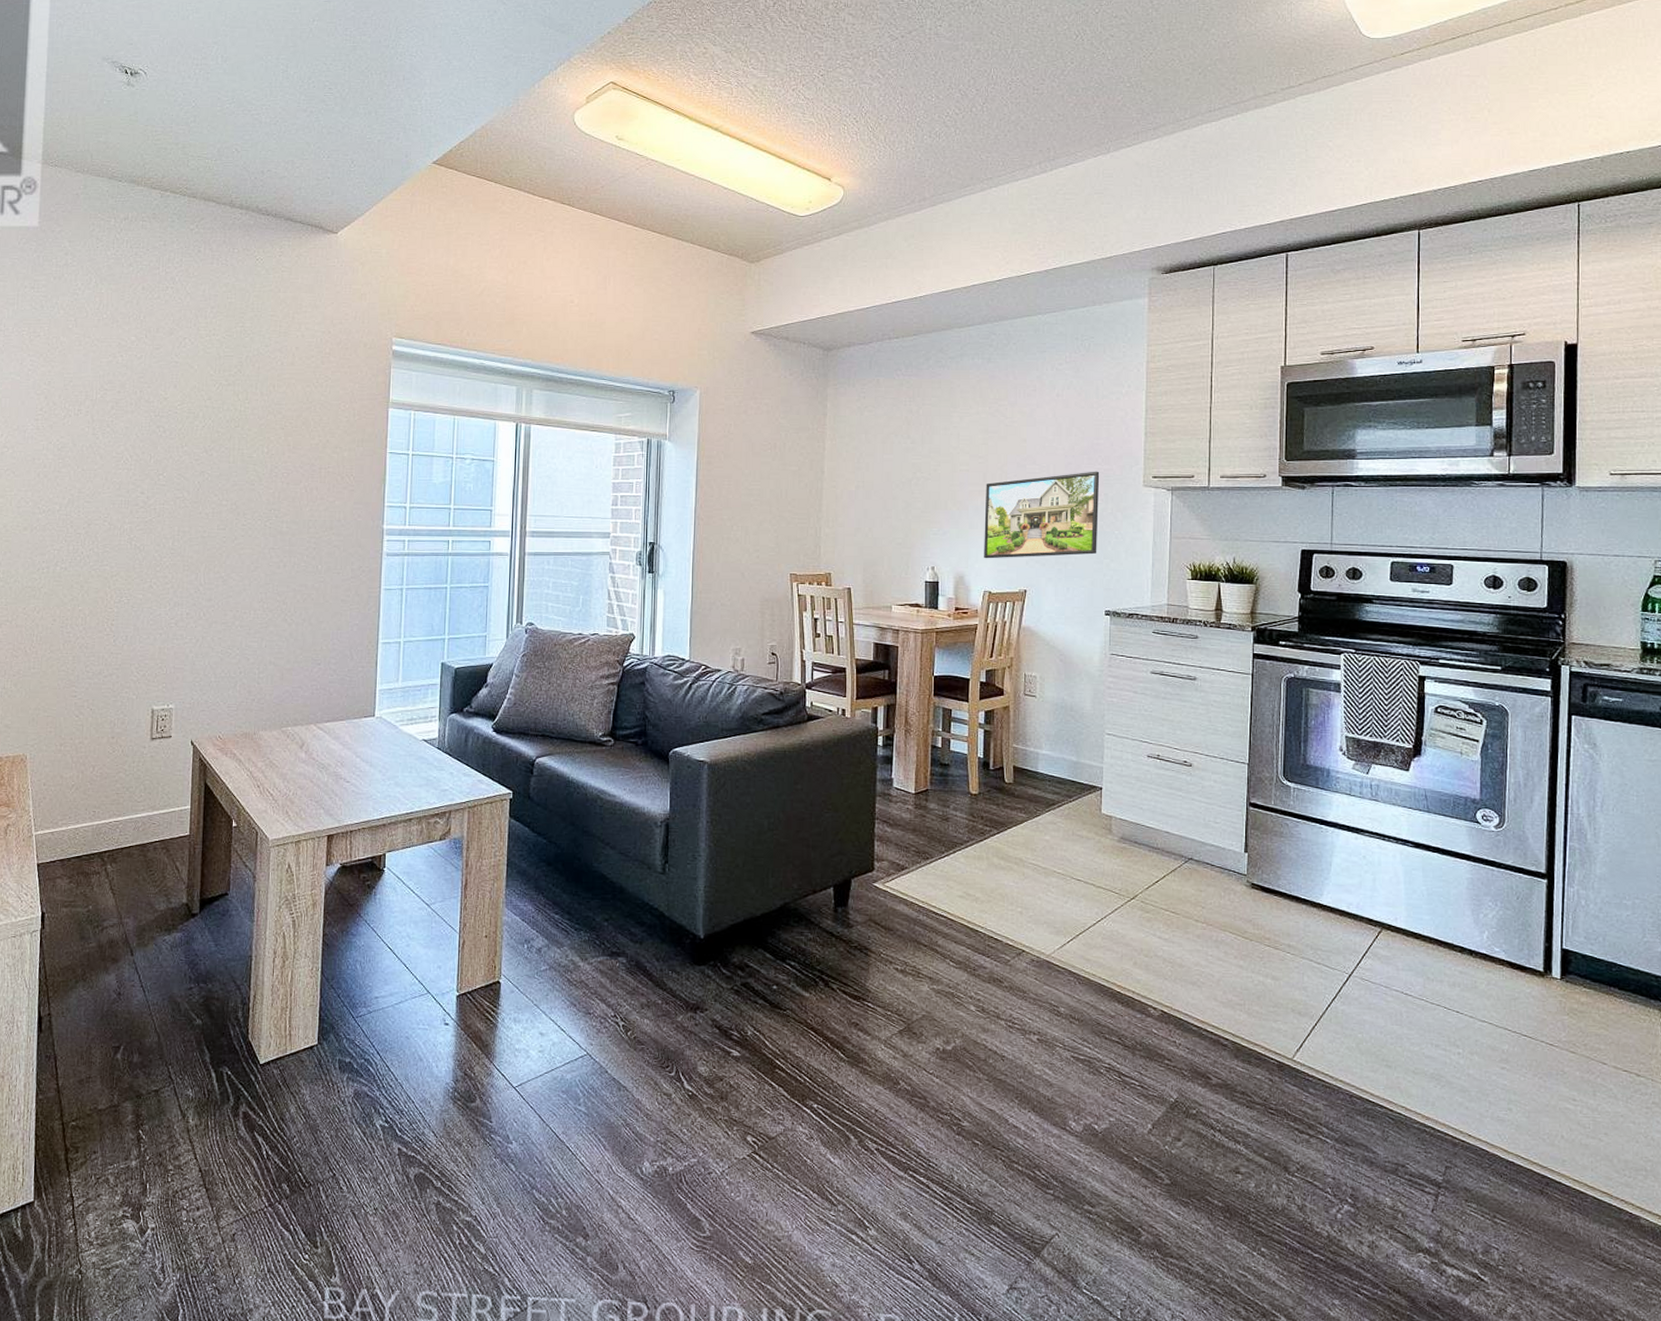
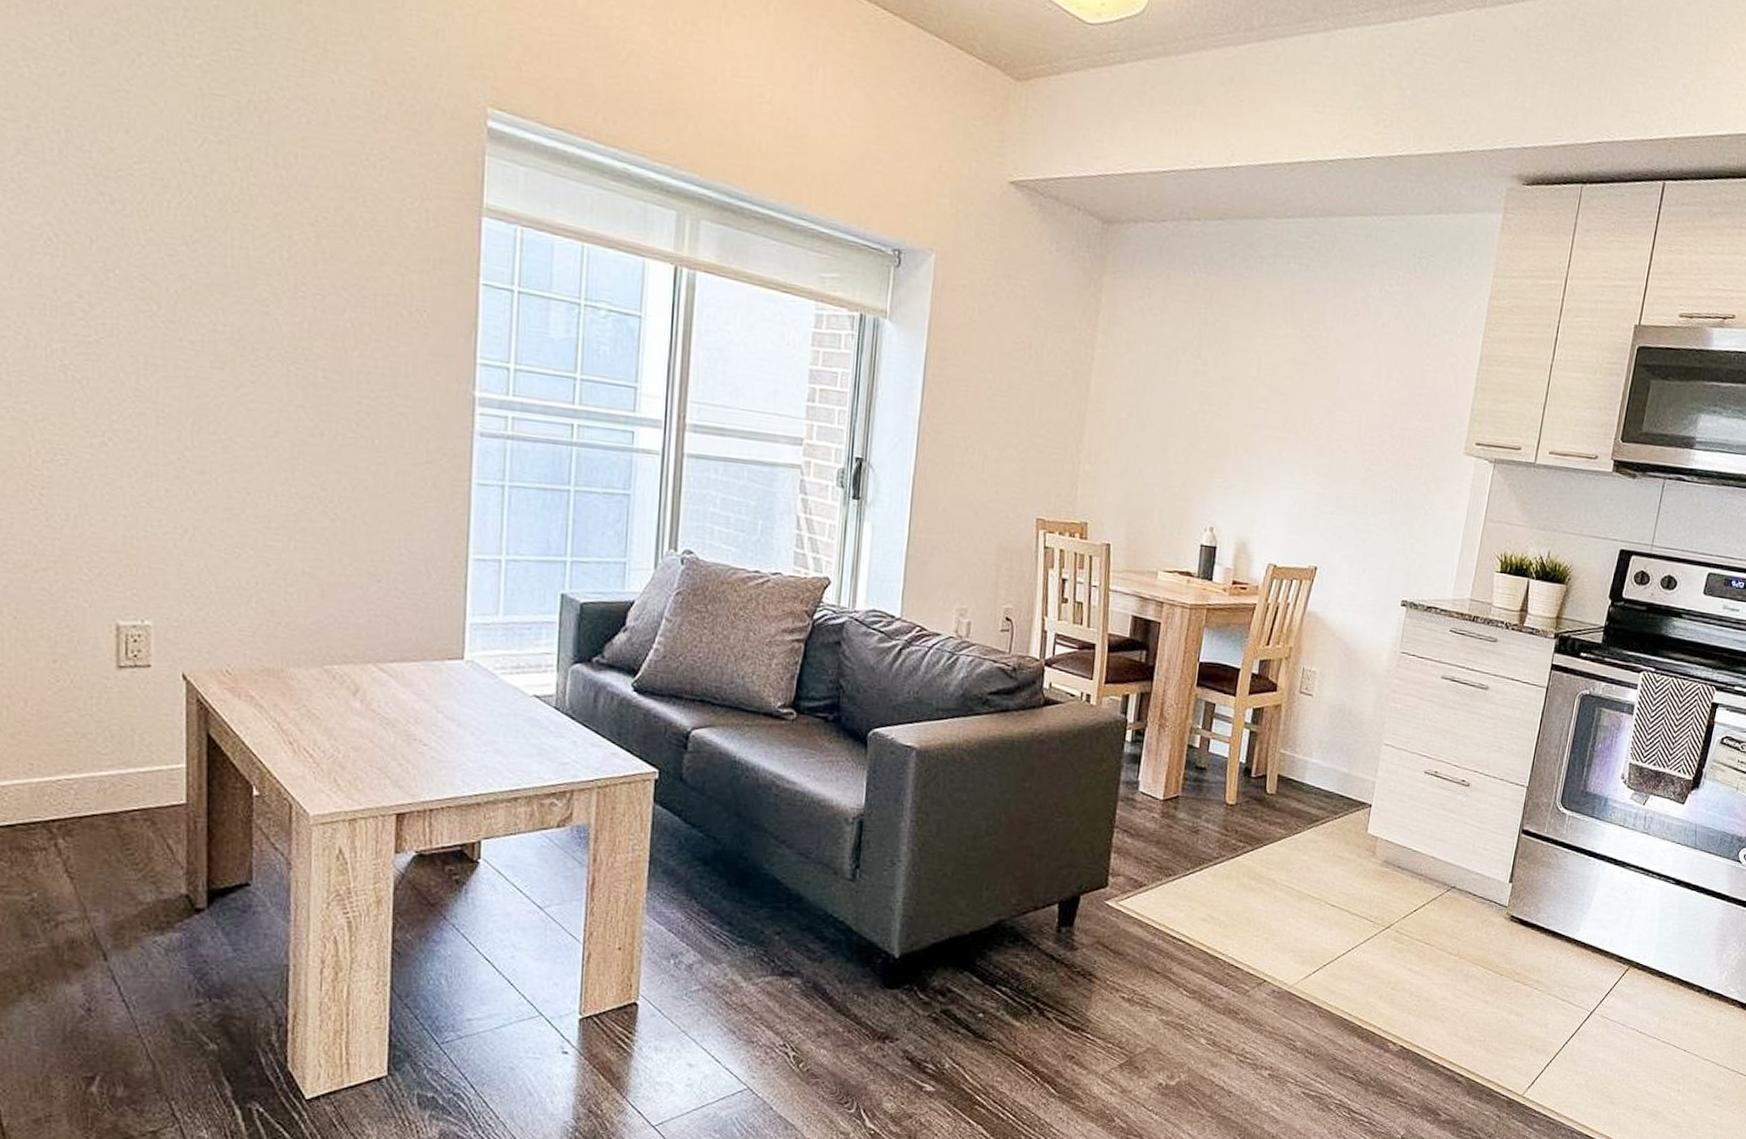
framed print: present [984,471,1100,559] -> none [1273,428,1418,532]

